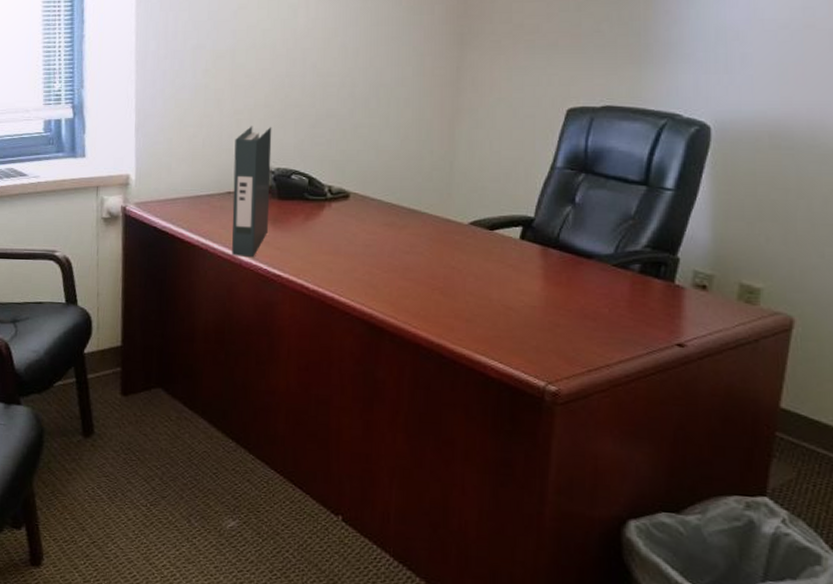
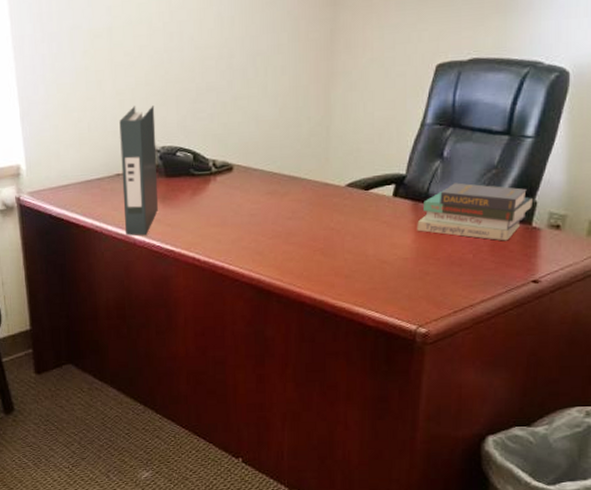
books: none [546,230,674,298] -> present [417,182,532,241]

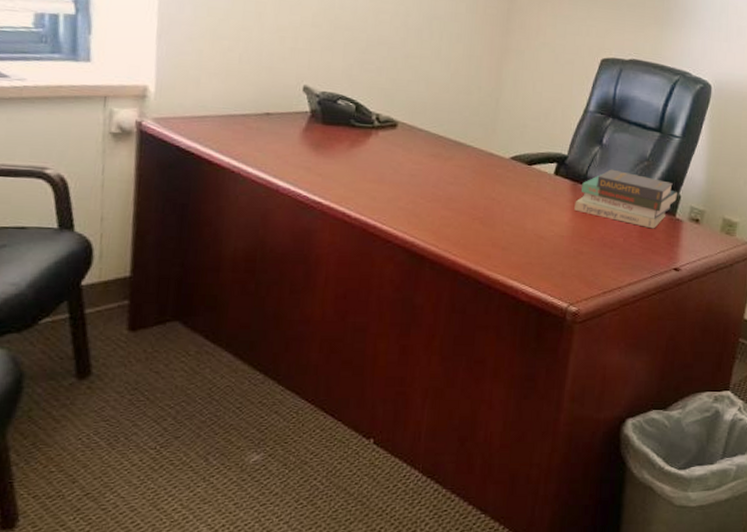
binder: present [119,105,159,236] -> none [268,45,319,184]

